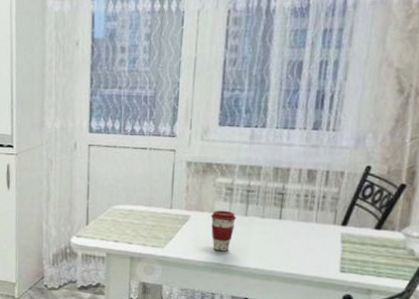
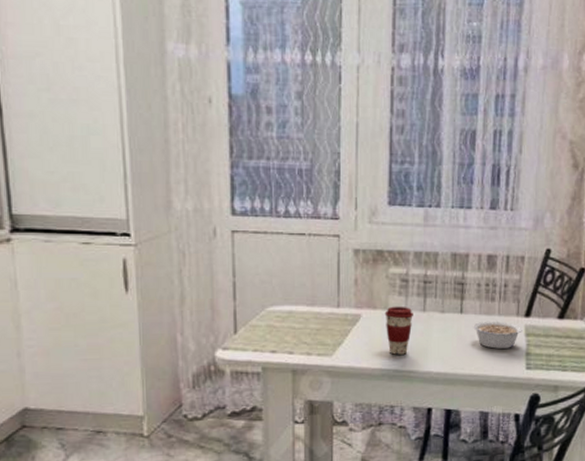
legume: none [291,227,339,252] -> present [473,320,522,349]

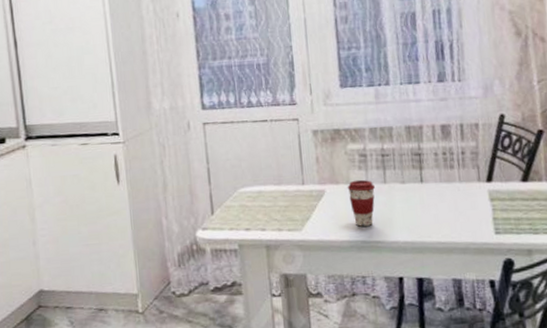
legume: present [473,320,522,349] -> none [435,188,486,215]

